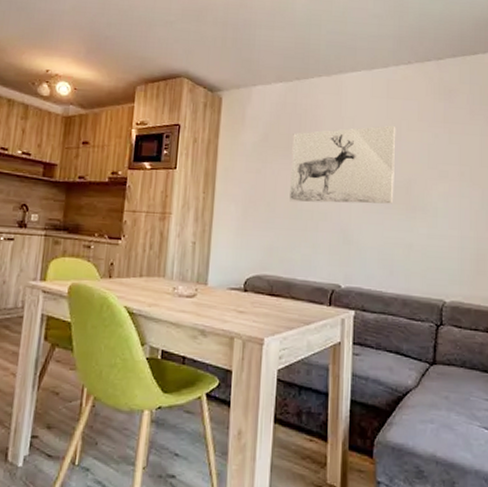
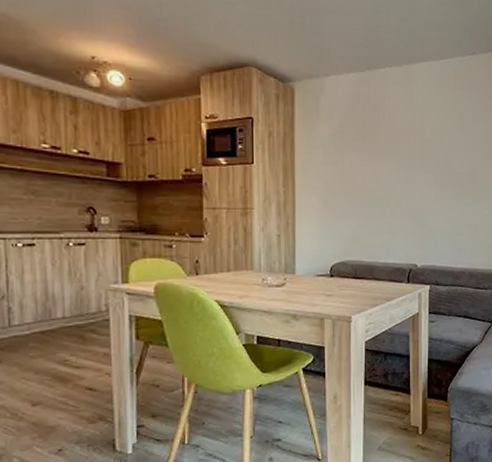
wall art: present [290,125,396,204] -> none [368,115,463,192]

